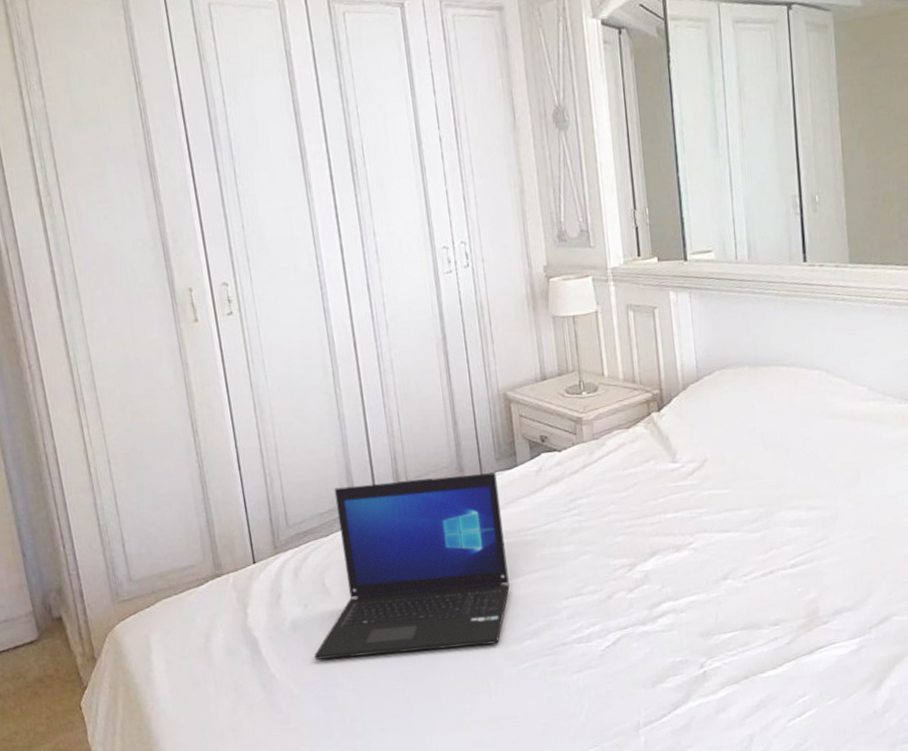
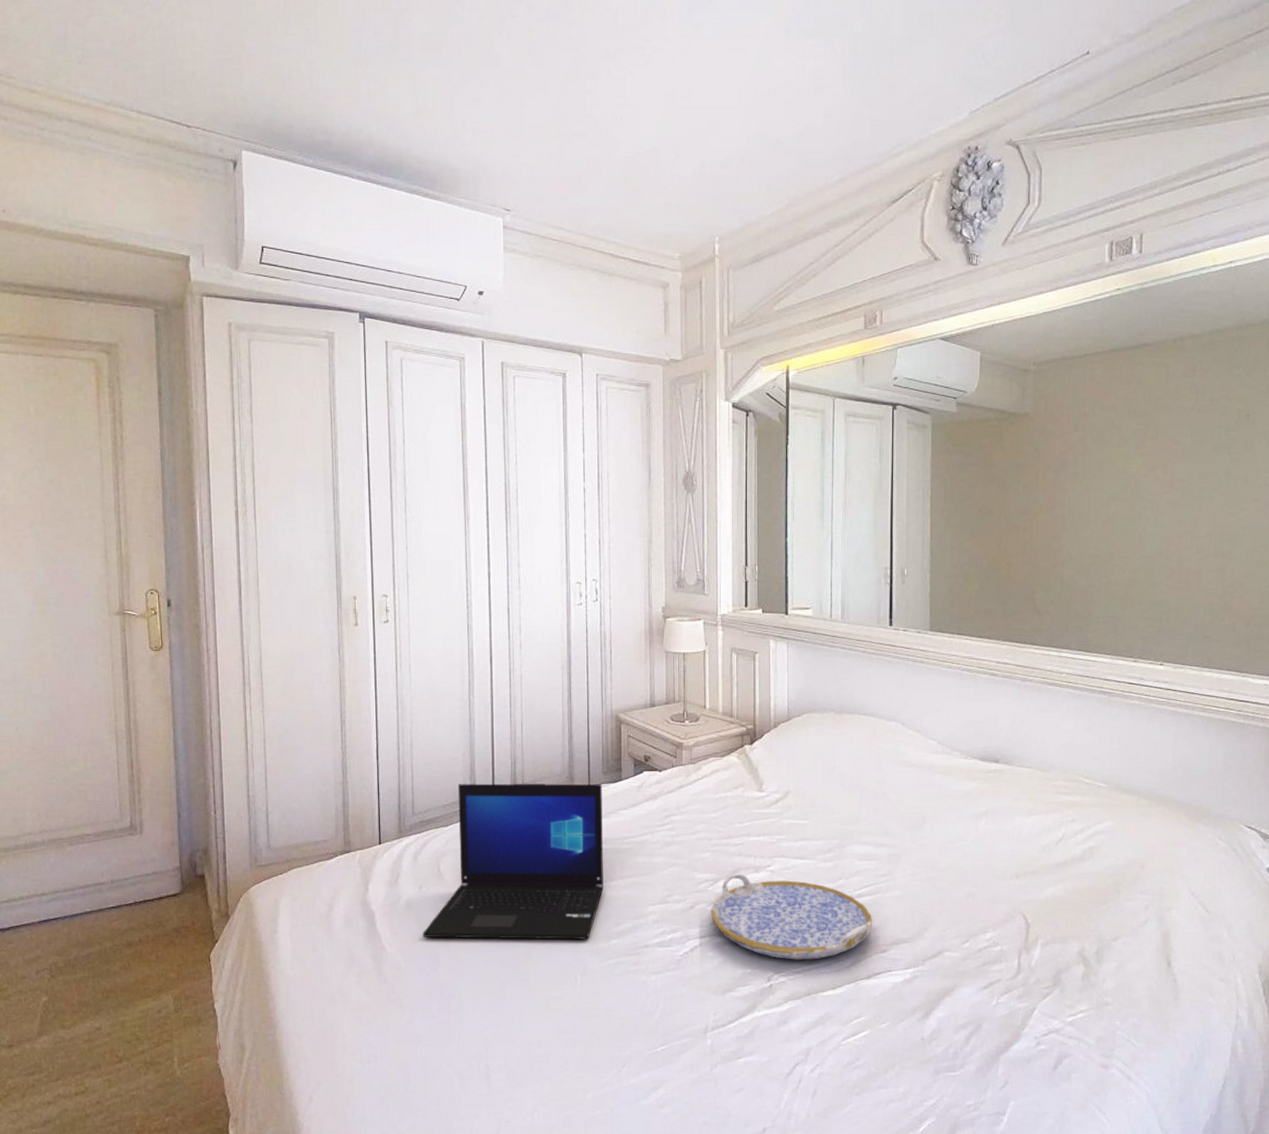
serving tray: none [630,555,810,643] -> present [710,873,872,960]

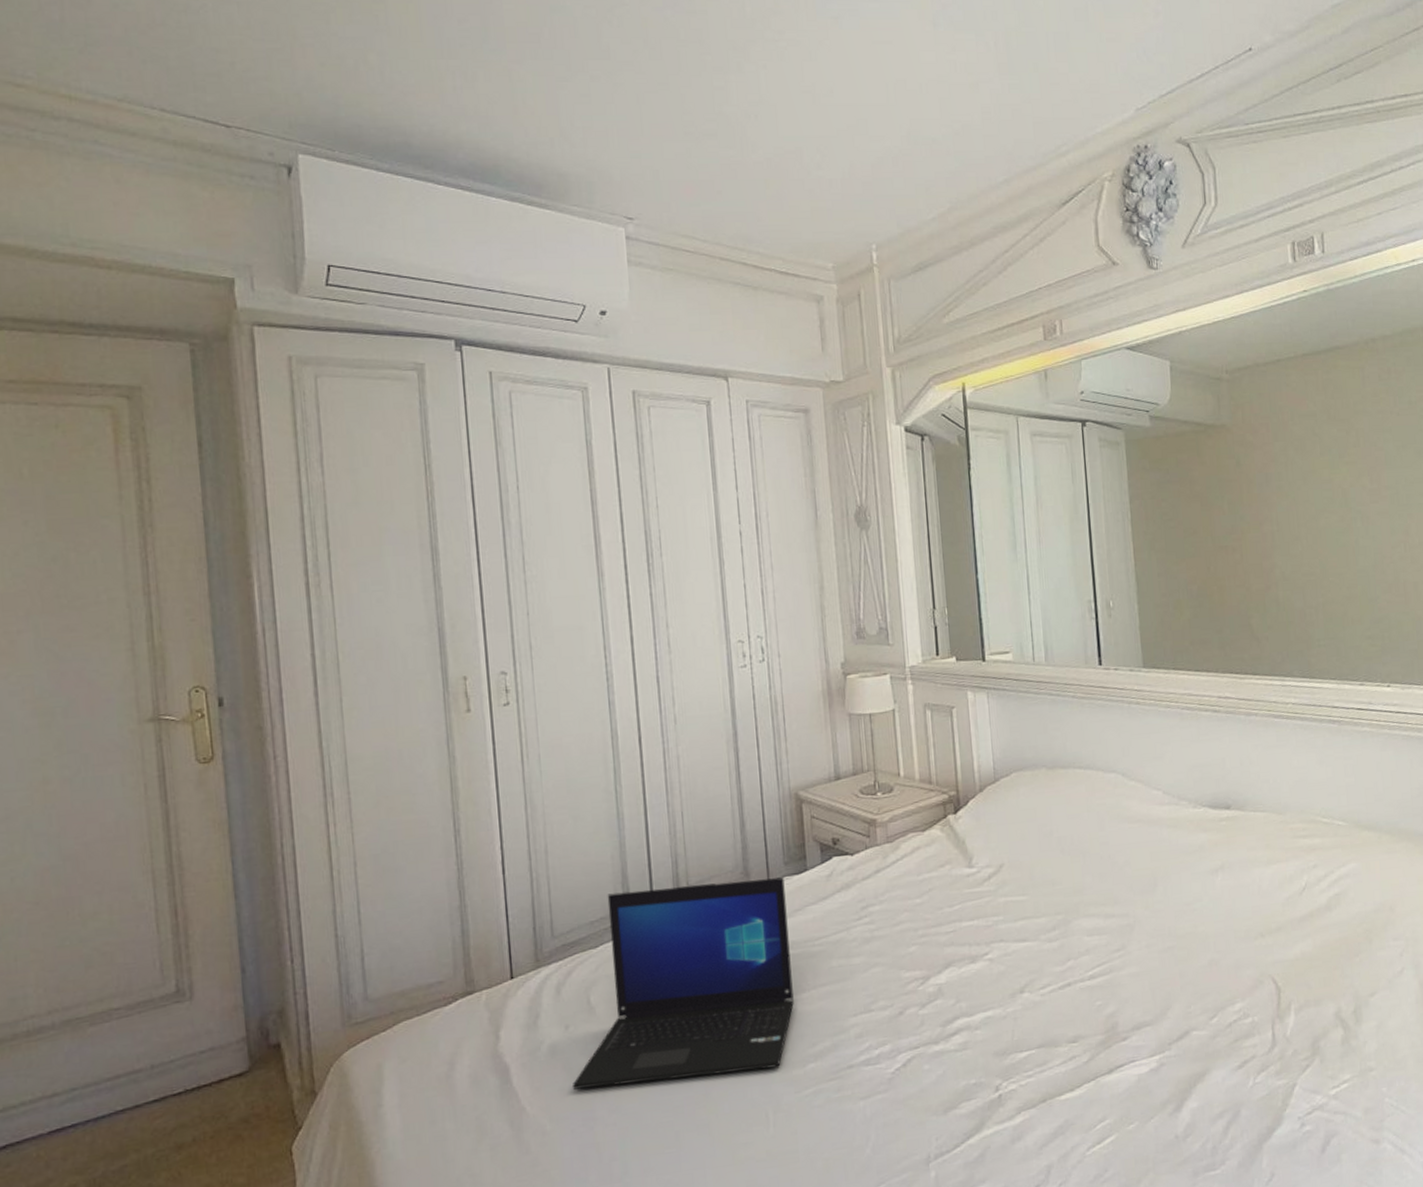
serving tray: present [710,873,872,960] -> none [923,966,1109,1063]

